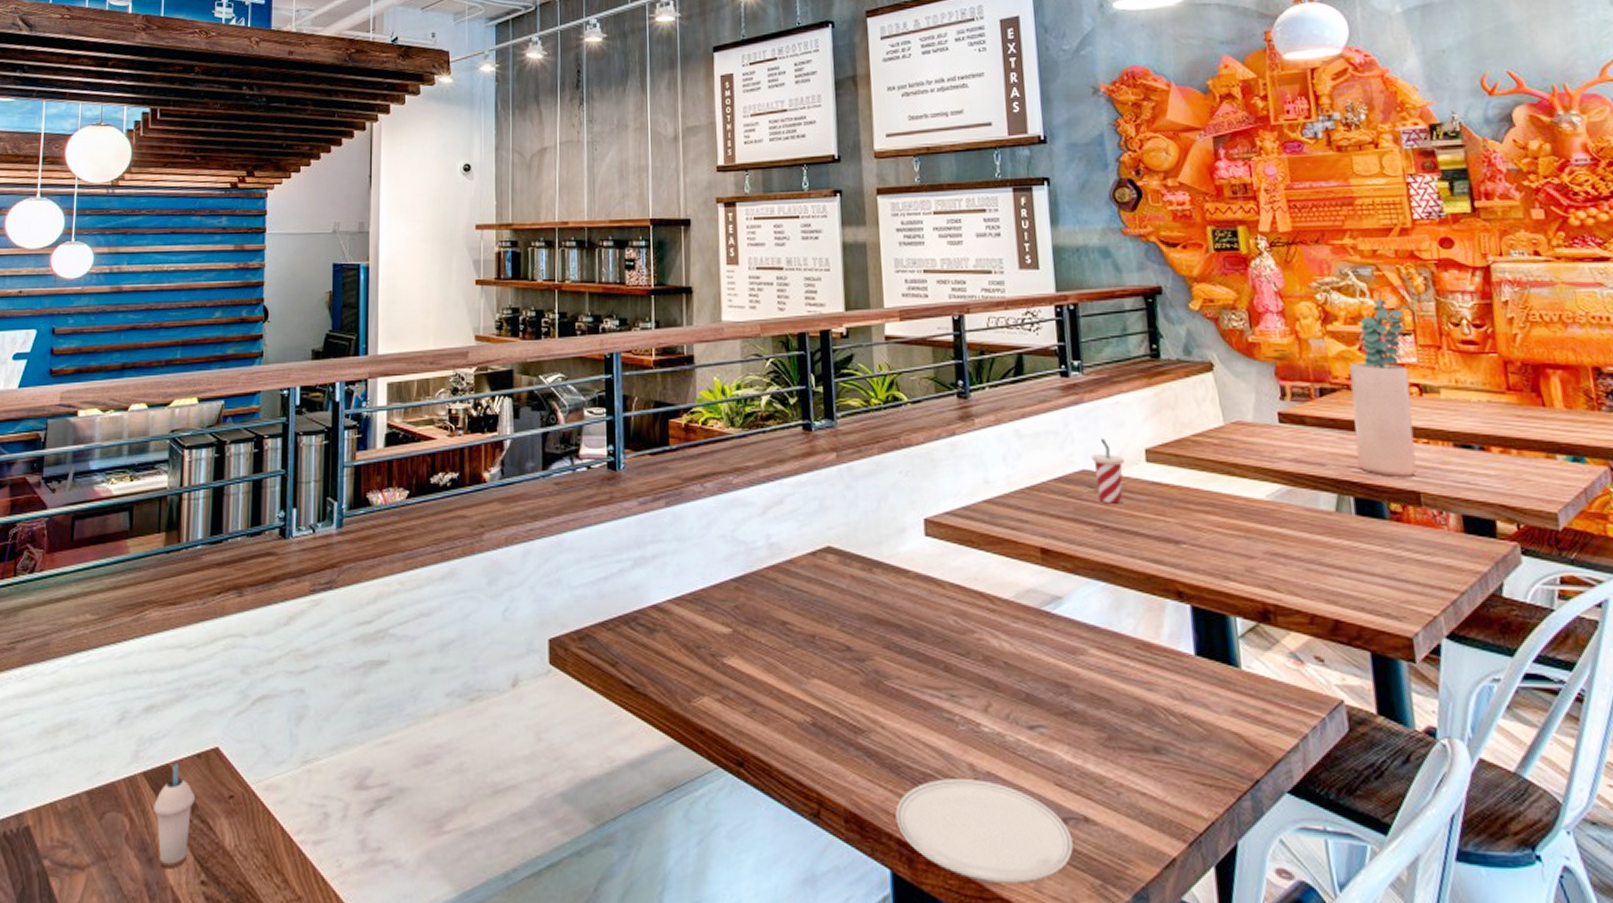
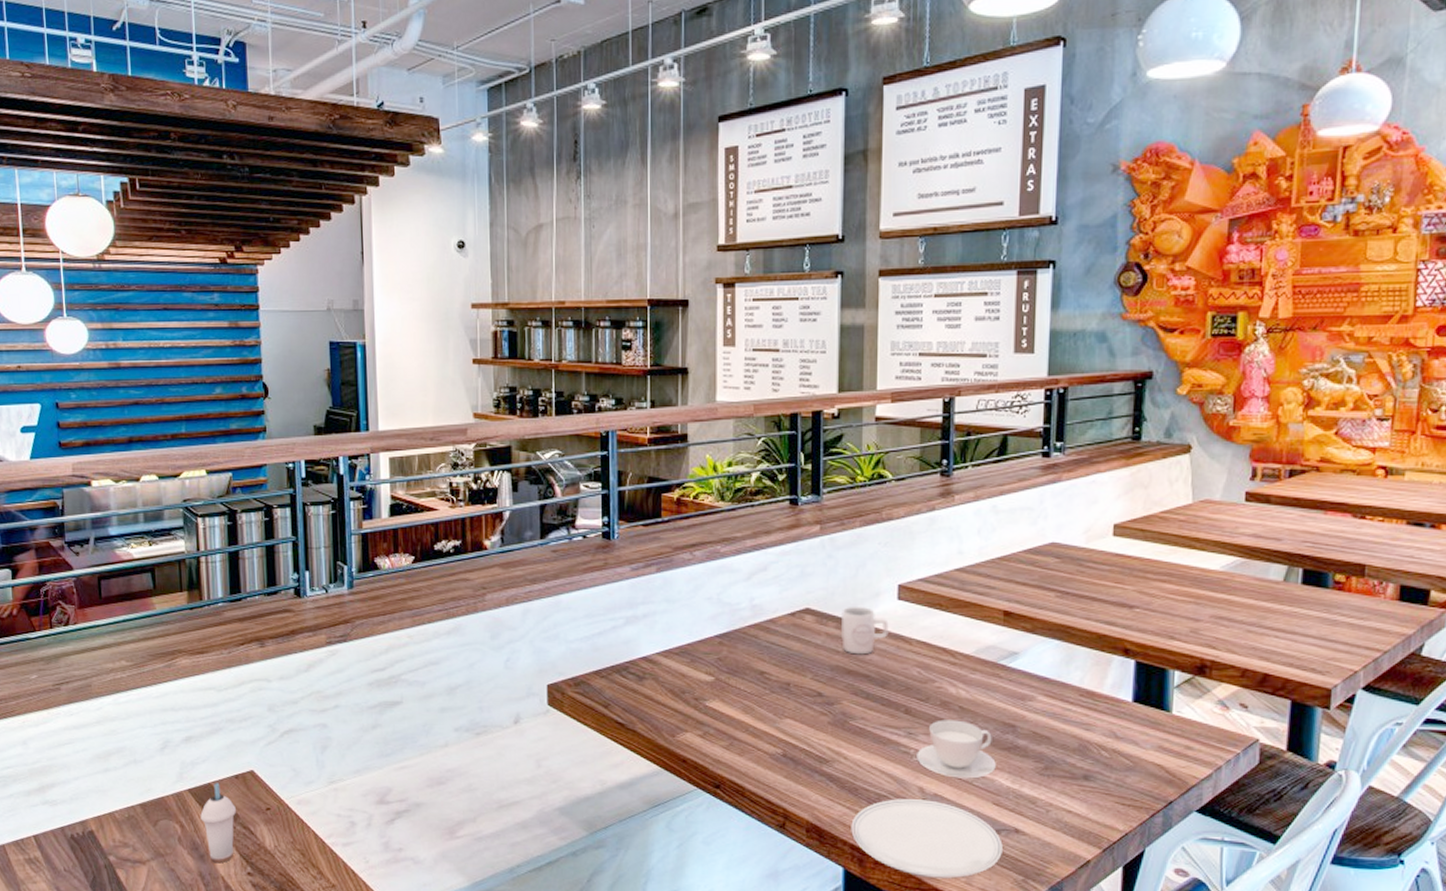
mug: none [866,543,919,601] -> present [841,606,889,655]
teacup: none [962,678,1053,752] -> present [917,720,996,779]
beverage cup: present [1091,438,1124,504] -> none [1062,514,1092,573]
vase: present [1349,290,1417,476] -> none [1313,377,1385,551]

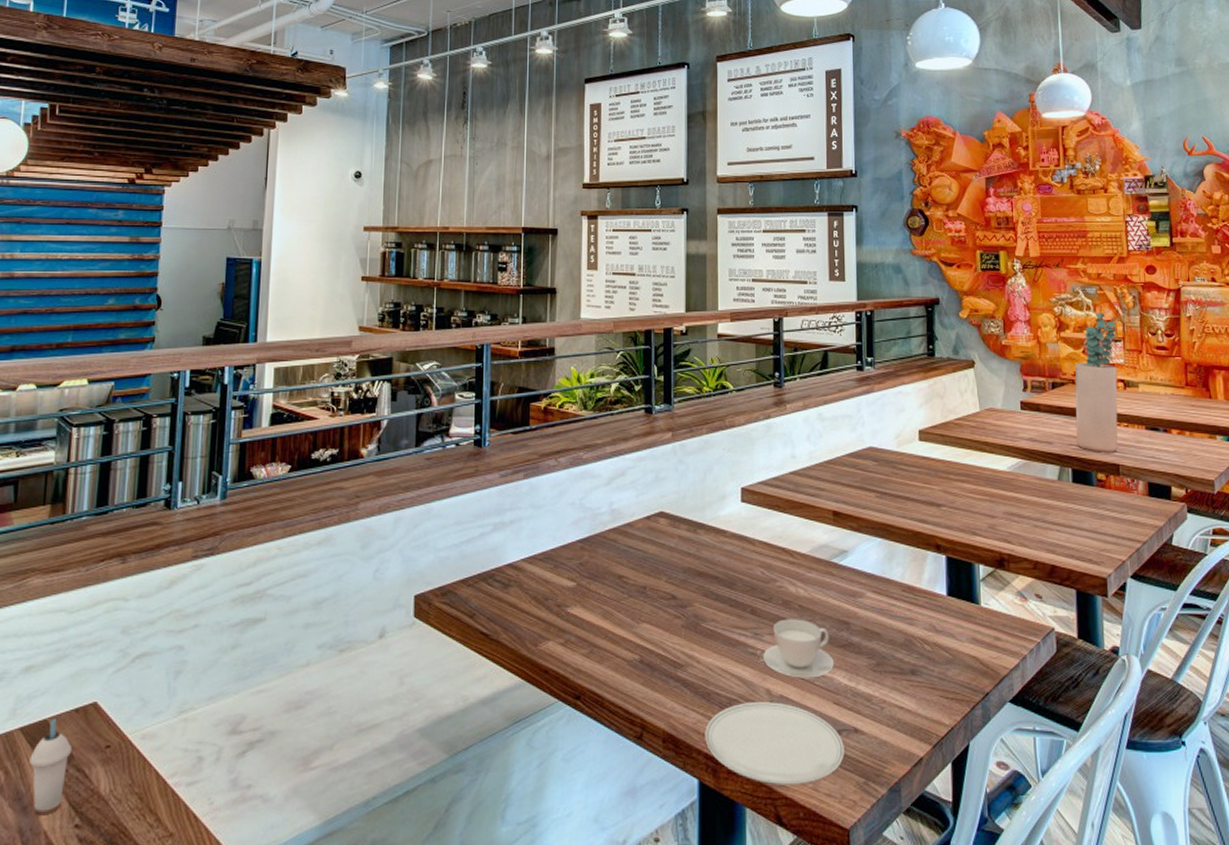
mug: present [841,606,889,655] -> none [692,508,734,556]
vase: none [1313,377,1385,551] -> present [1075,306,1118,452]

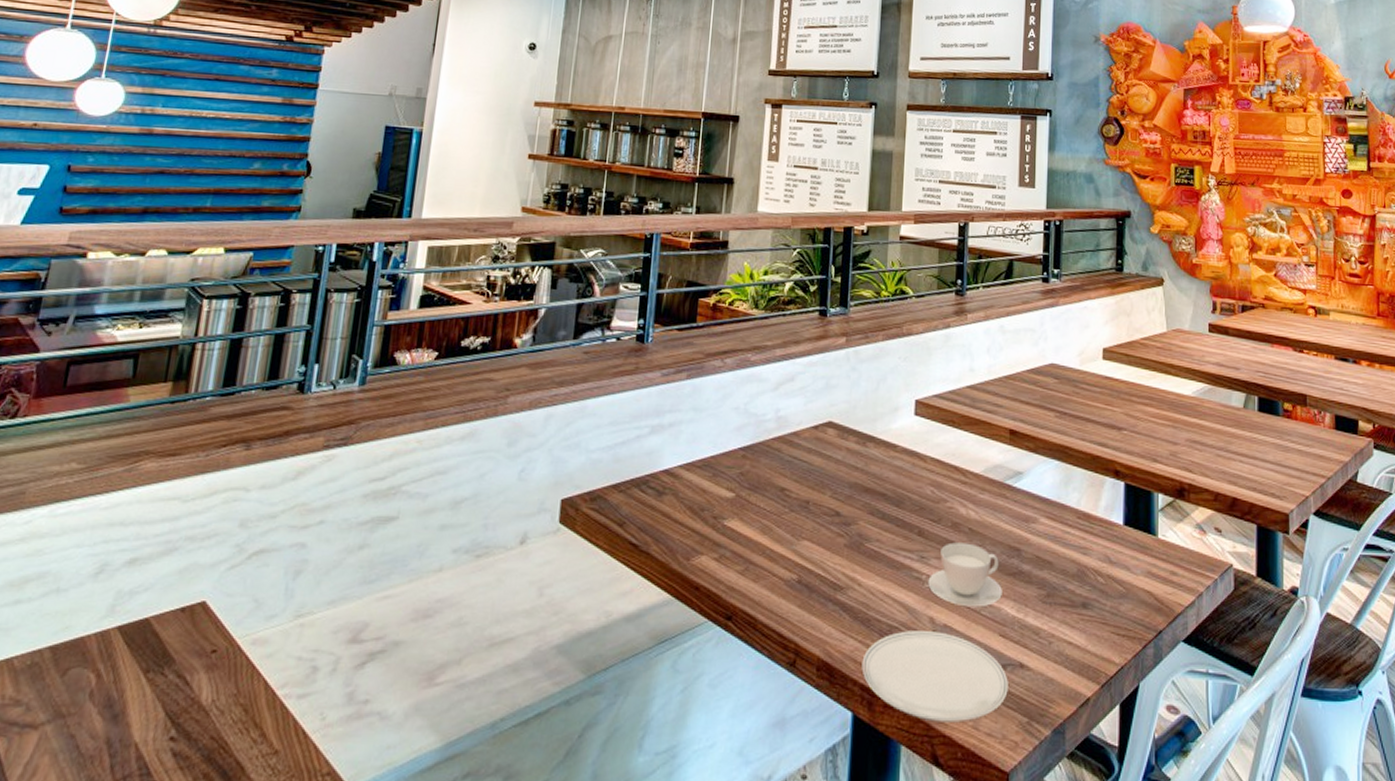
cup: present [29,719,72,814] -> none [125,618,174,724]
vase: present [1075,306,1118,452] -> none [1264,228,1309,382]

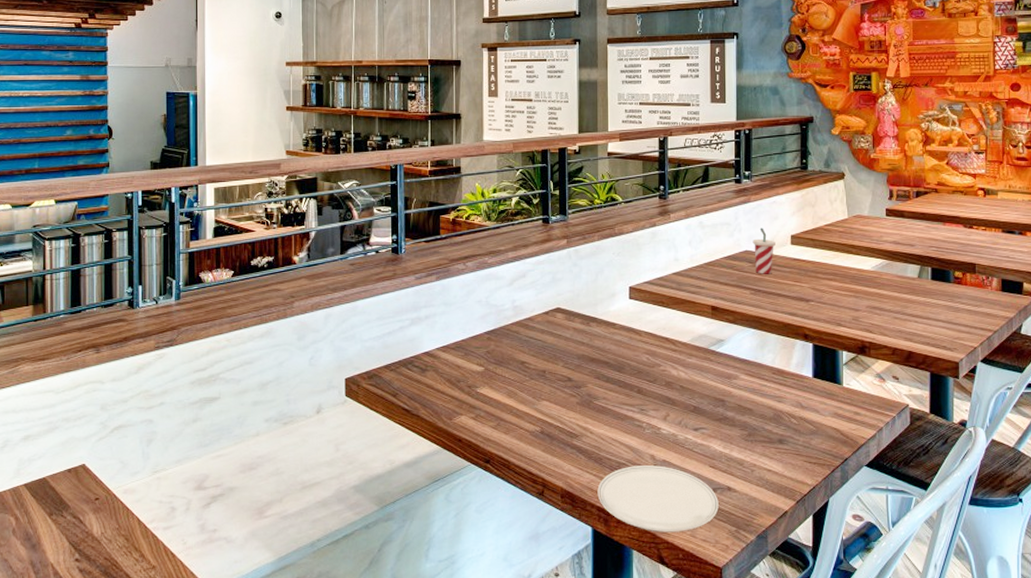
teacup: present [928,542,1002,607] -> none [648,397,711,446]
beverage cup: none [1059,337,1085,394] -> present [753,228,775,274]

